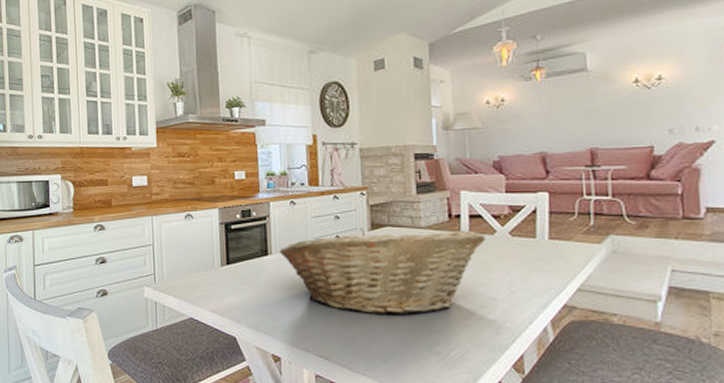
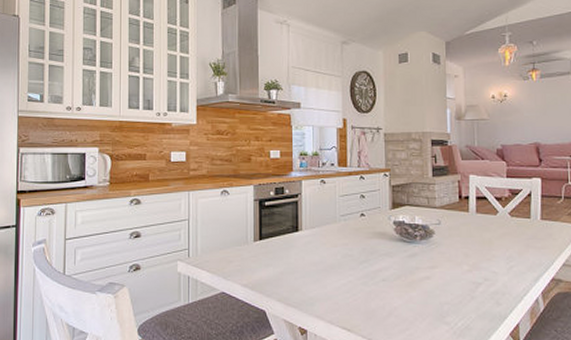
fruit basket: present [279,228,485,316] -> none [308,207,489,289]

